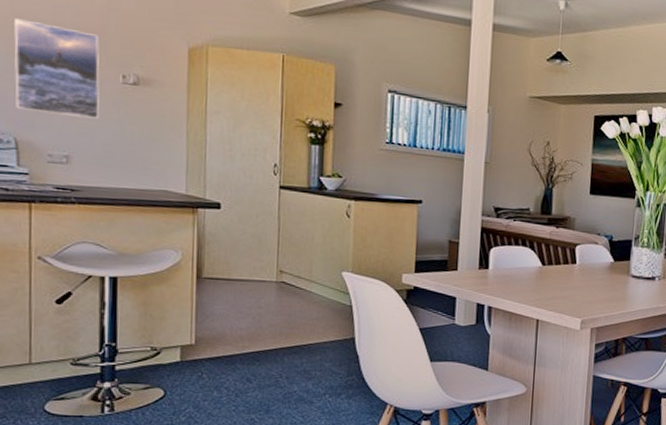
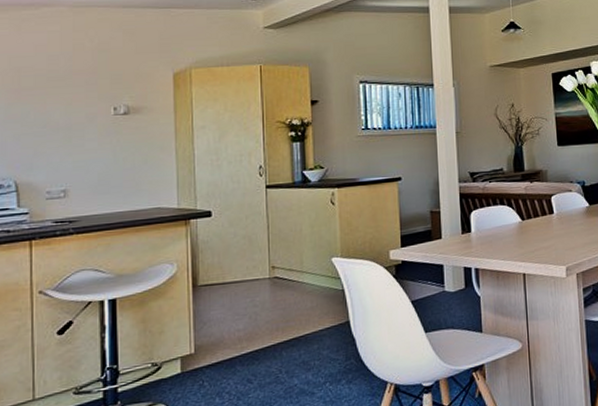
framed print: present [14,18,100,119] -> none [13,72,93,154]

